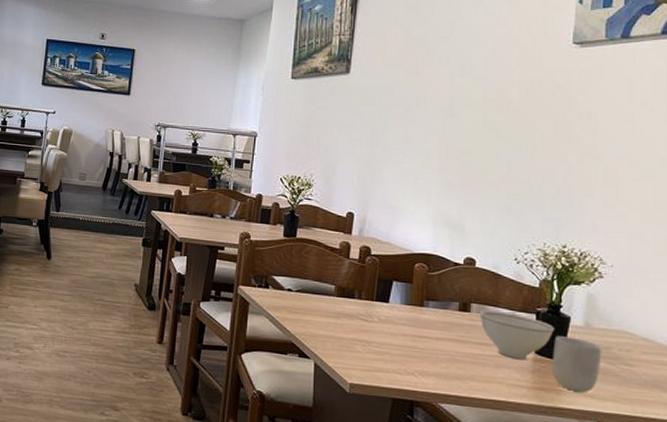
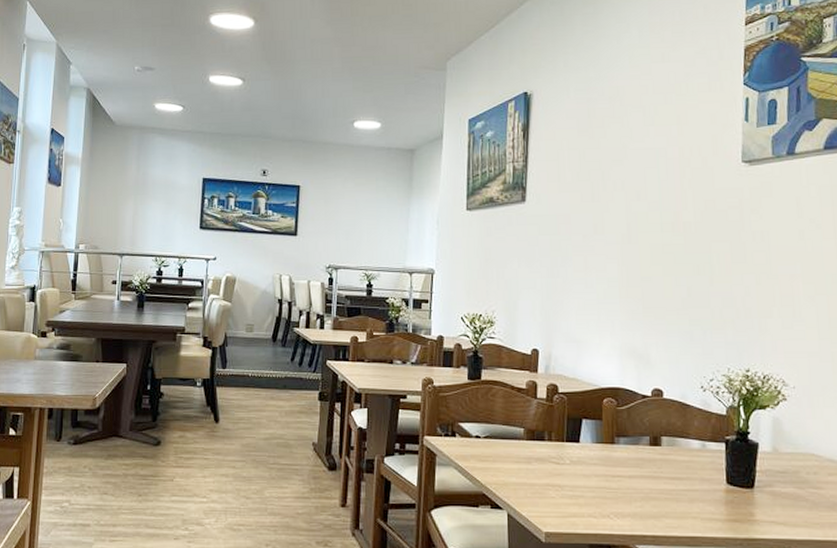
bowl: present [479,310,554,360] -> none [670,442,744,492]
cup: present [552,336,602,392] -> none [744,464,791,520]

